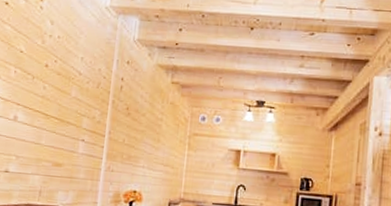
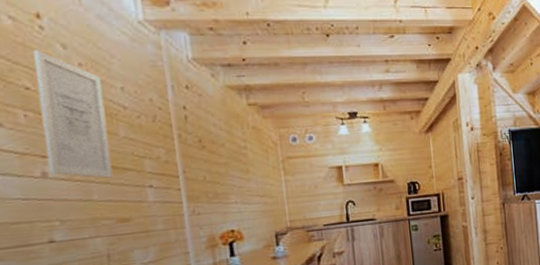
wall art: none [18,24,69,128] -> present [33,50,113,178]

